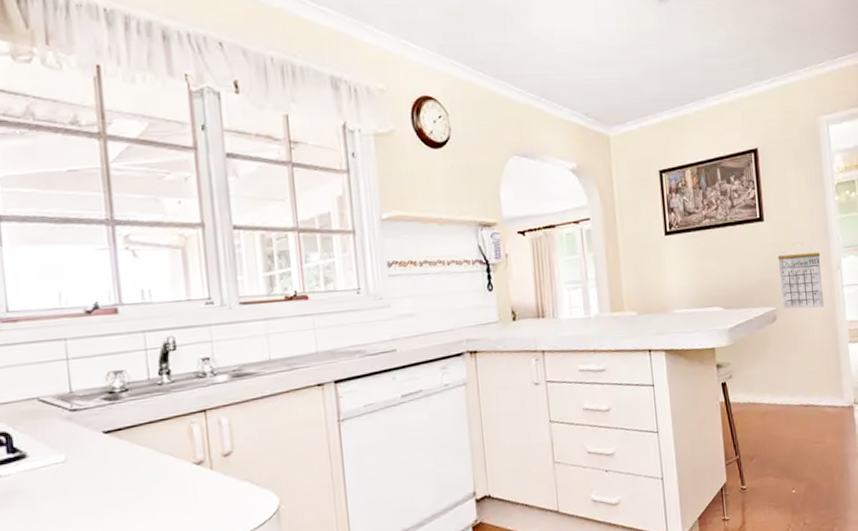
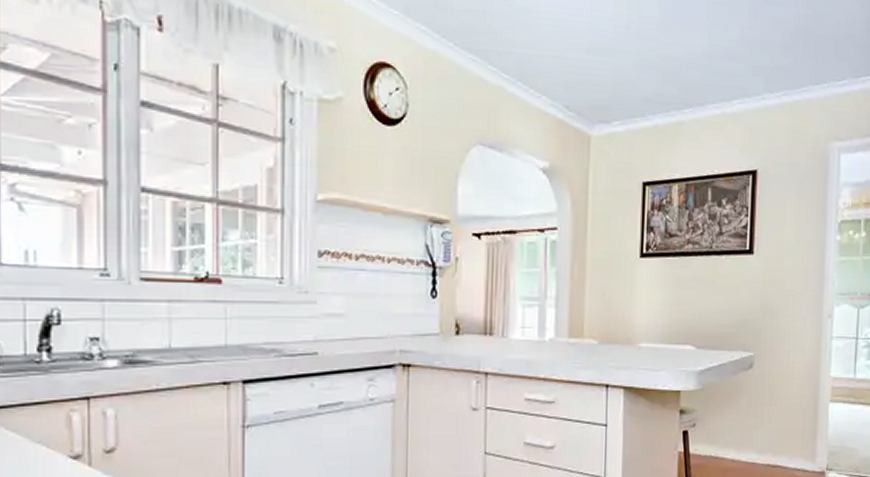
calendar: present [778,243,825,309] -> none [762,284,812,359]

